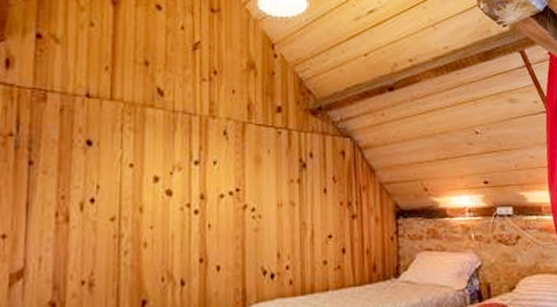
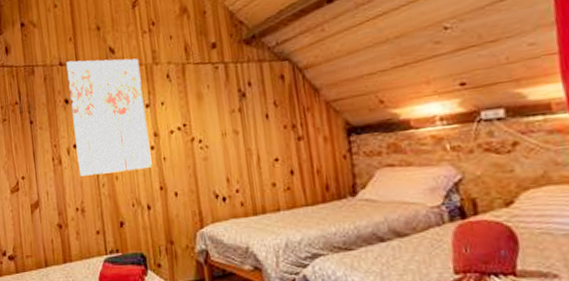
wall art: none [93,94,194,240] -> present [66,58,152,177]

